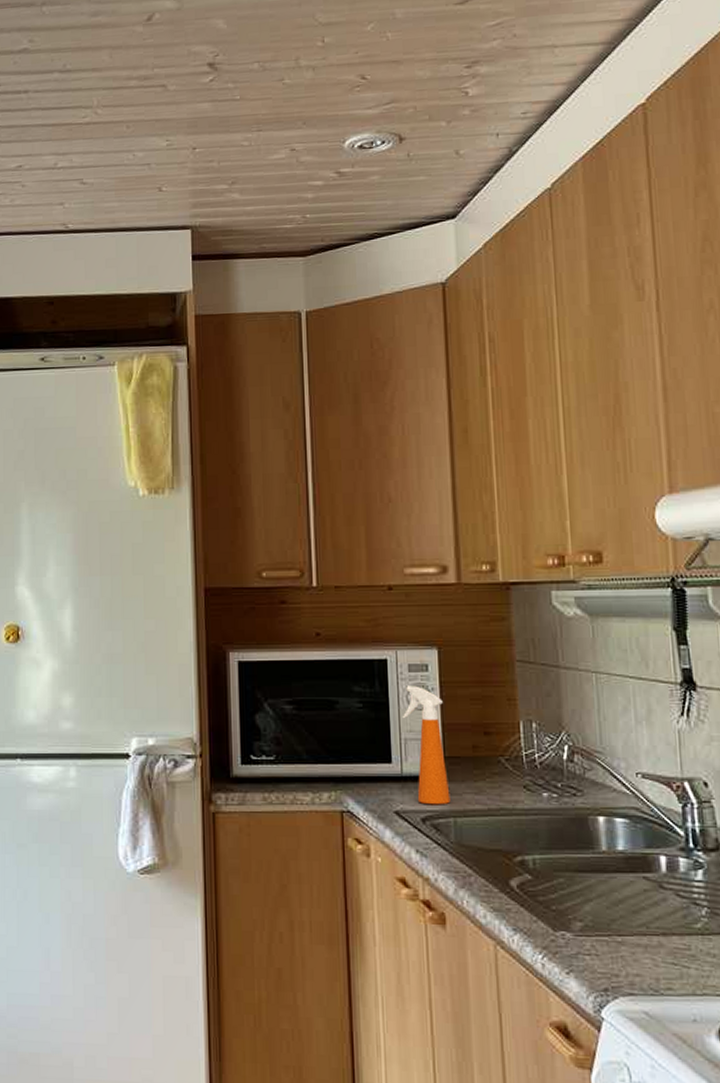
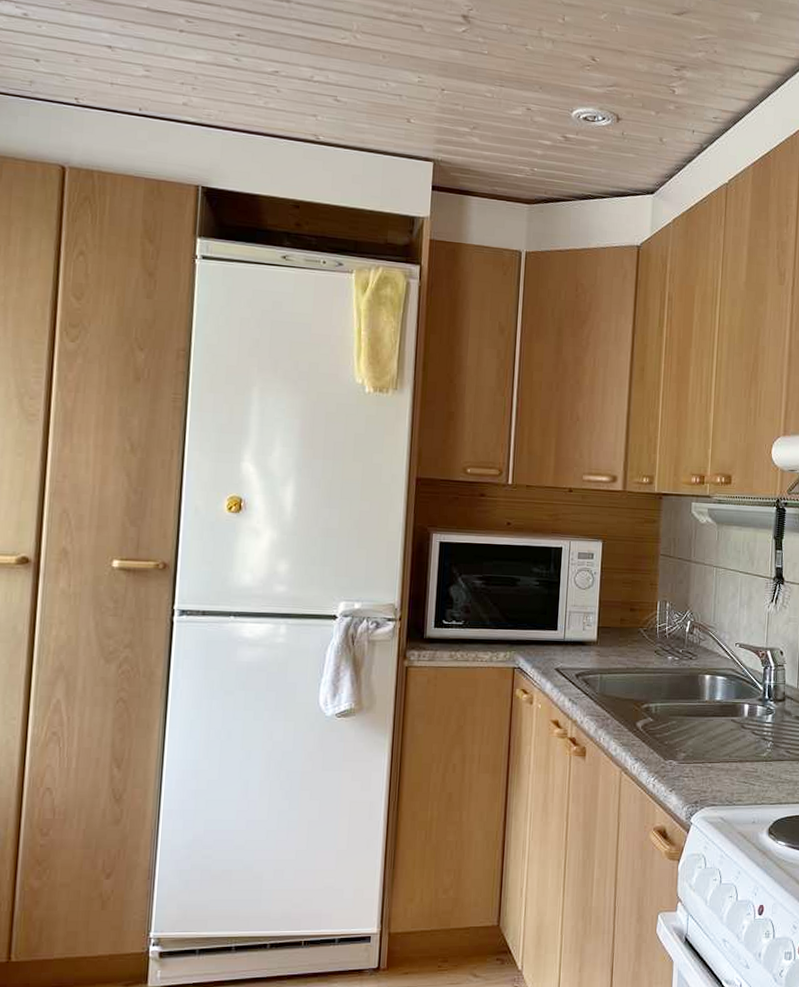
spray bottle: present [401,686,451,805] -> none [569,569,602,664]

